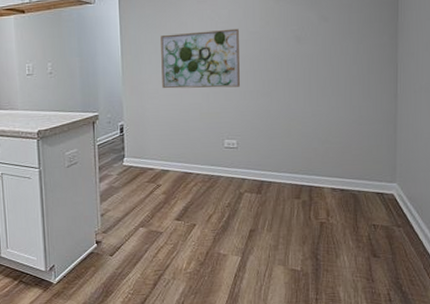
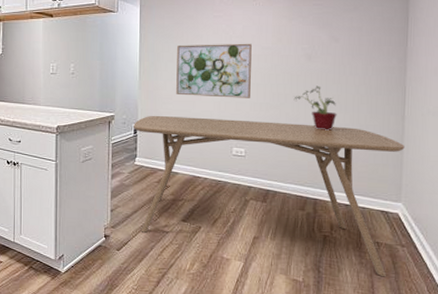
dining table: none [119,110,398,259] -> present [134,115,405,277]
potted plant: none [284,68,329,115] -> present [293,85,337,131]

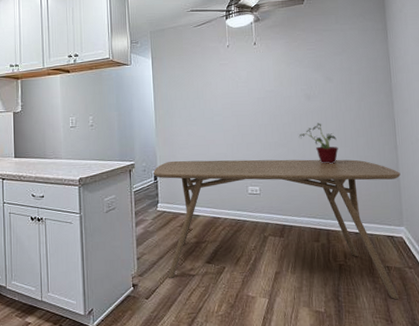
wall art: present [176,43,252,98] -> none [189,87,260,140]

